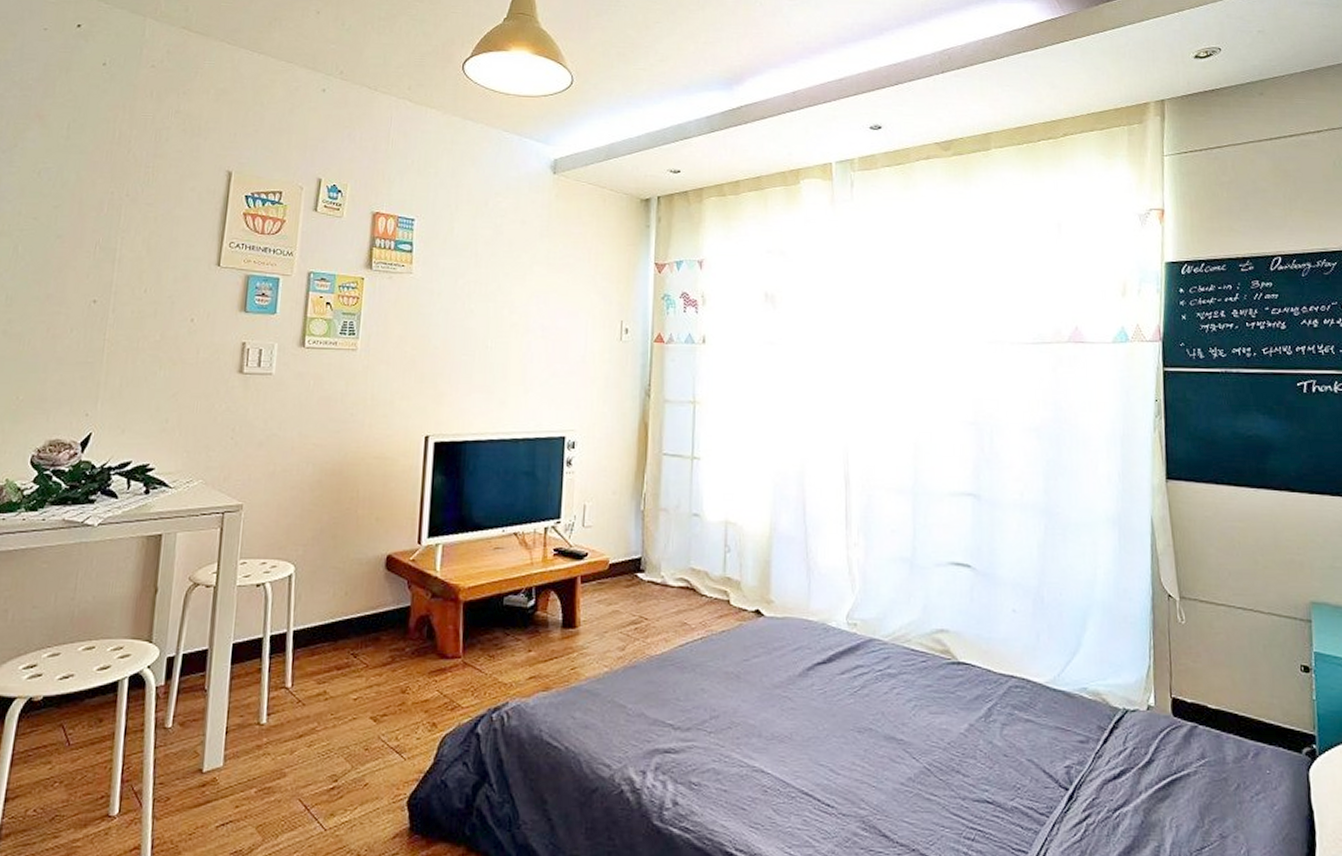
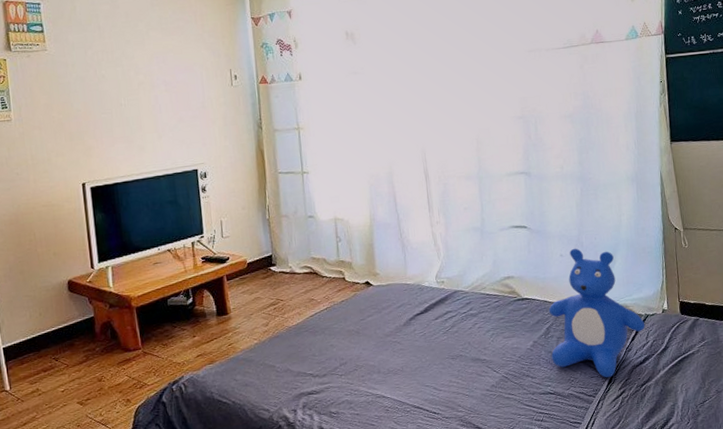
teddy bear: none [992,603,1123,792] -> present [548,248,646,378]

